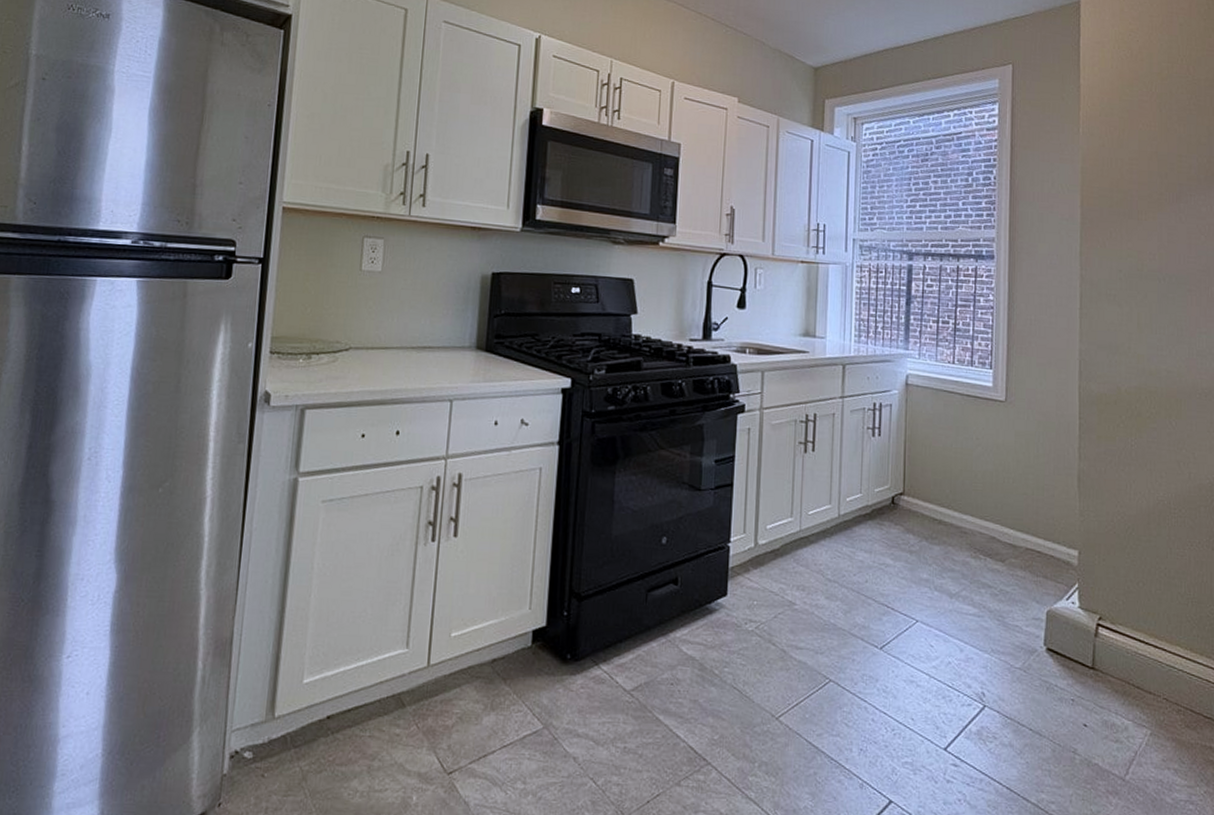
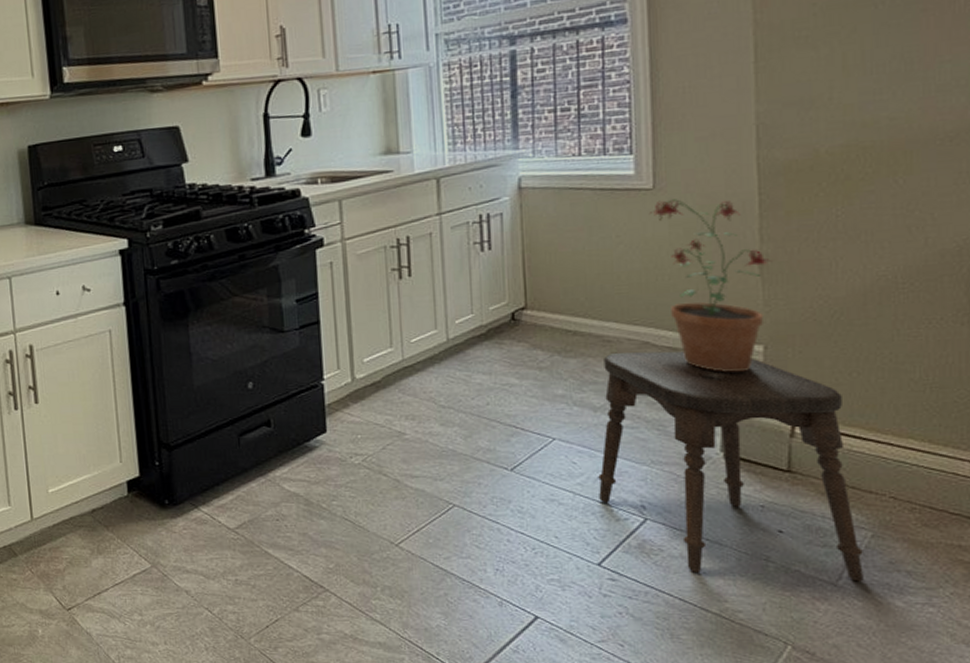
stool: none [949,545,1144,778] -> present [598,351,864,582]
potted plant: none [1001,412,1087,573] -> present [648,199,772,372]

